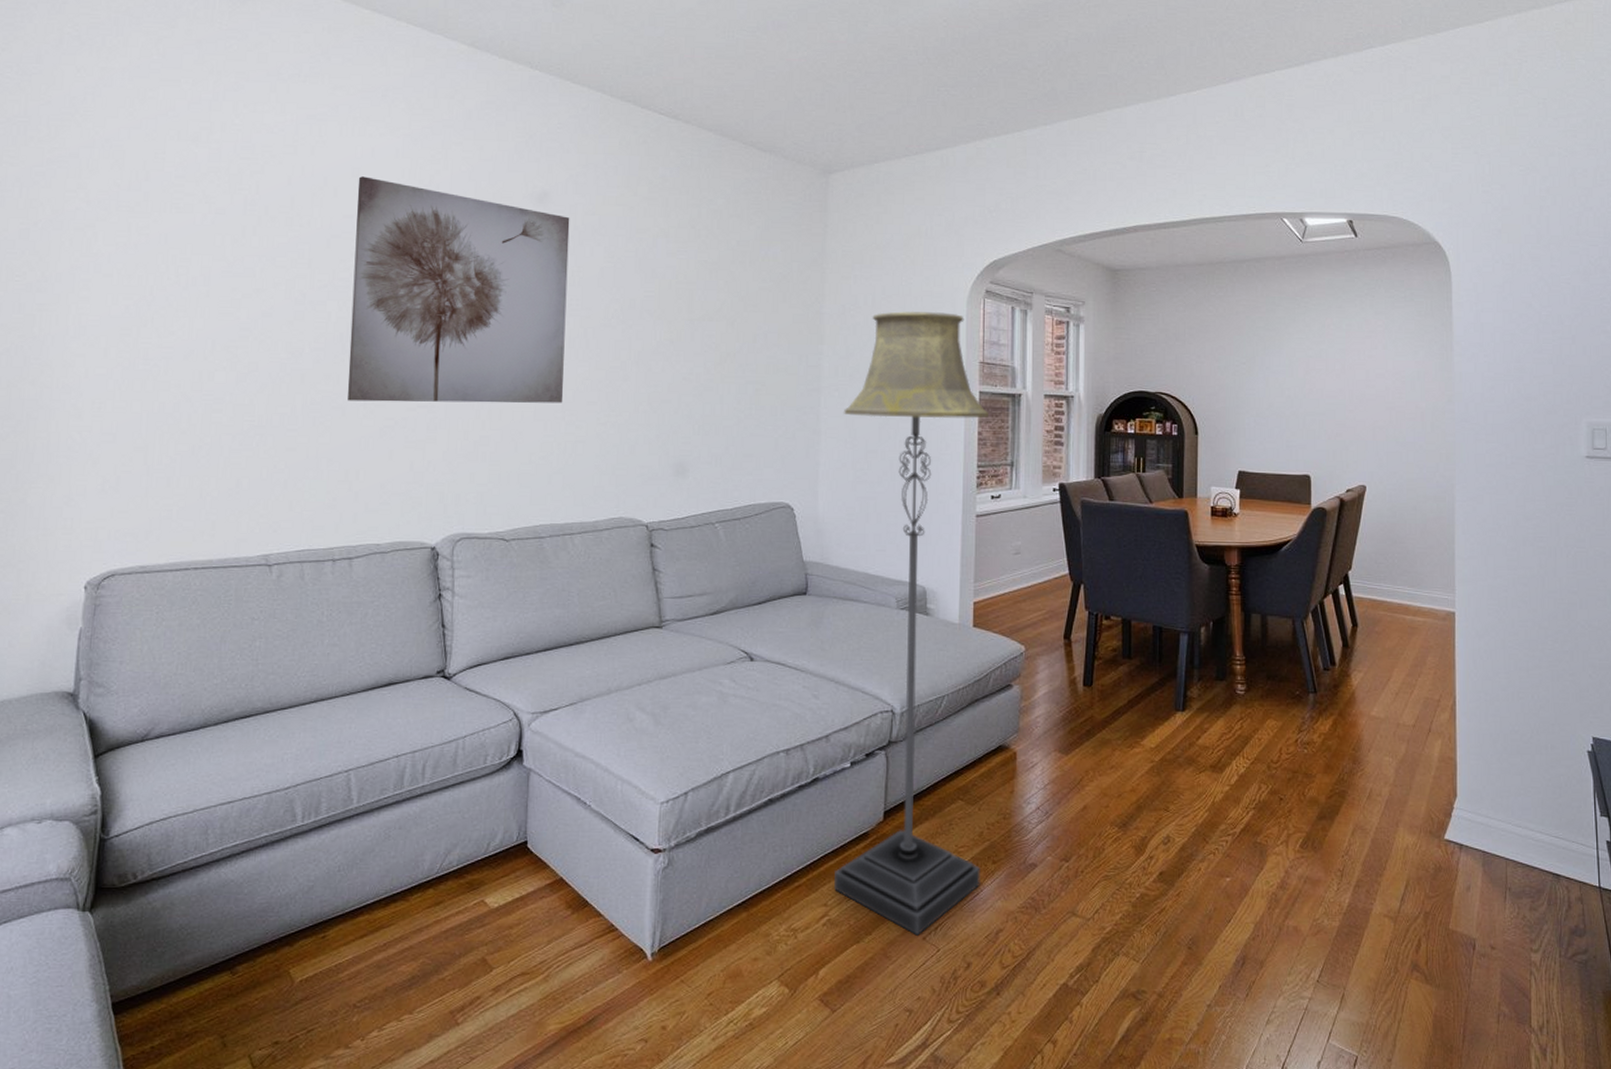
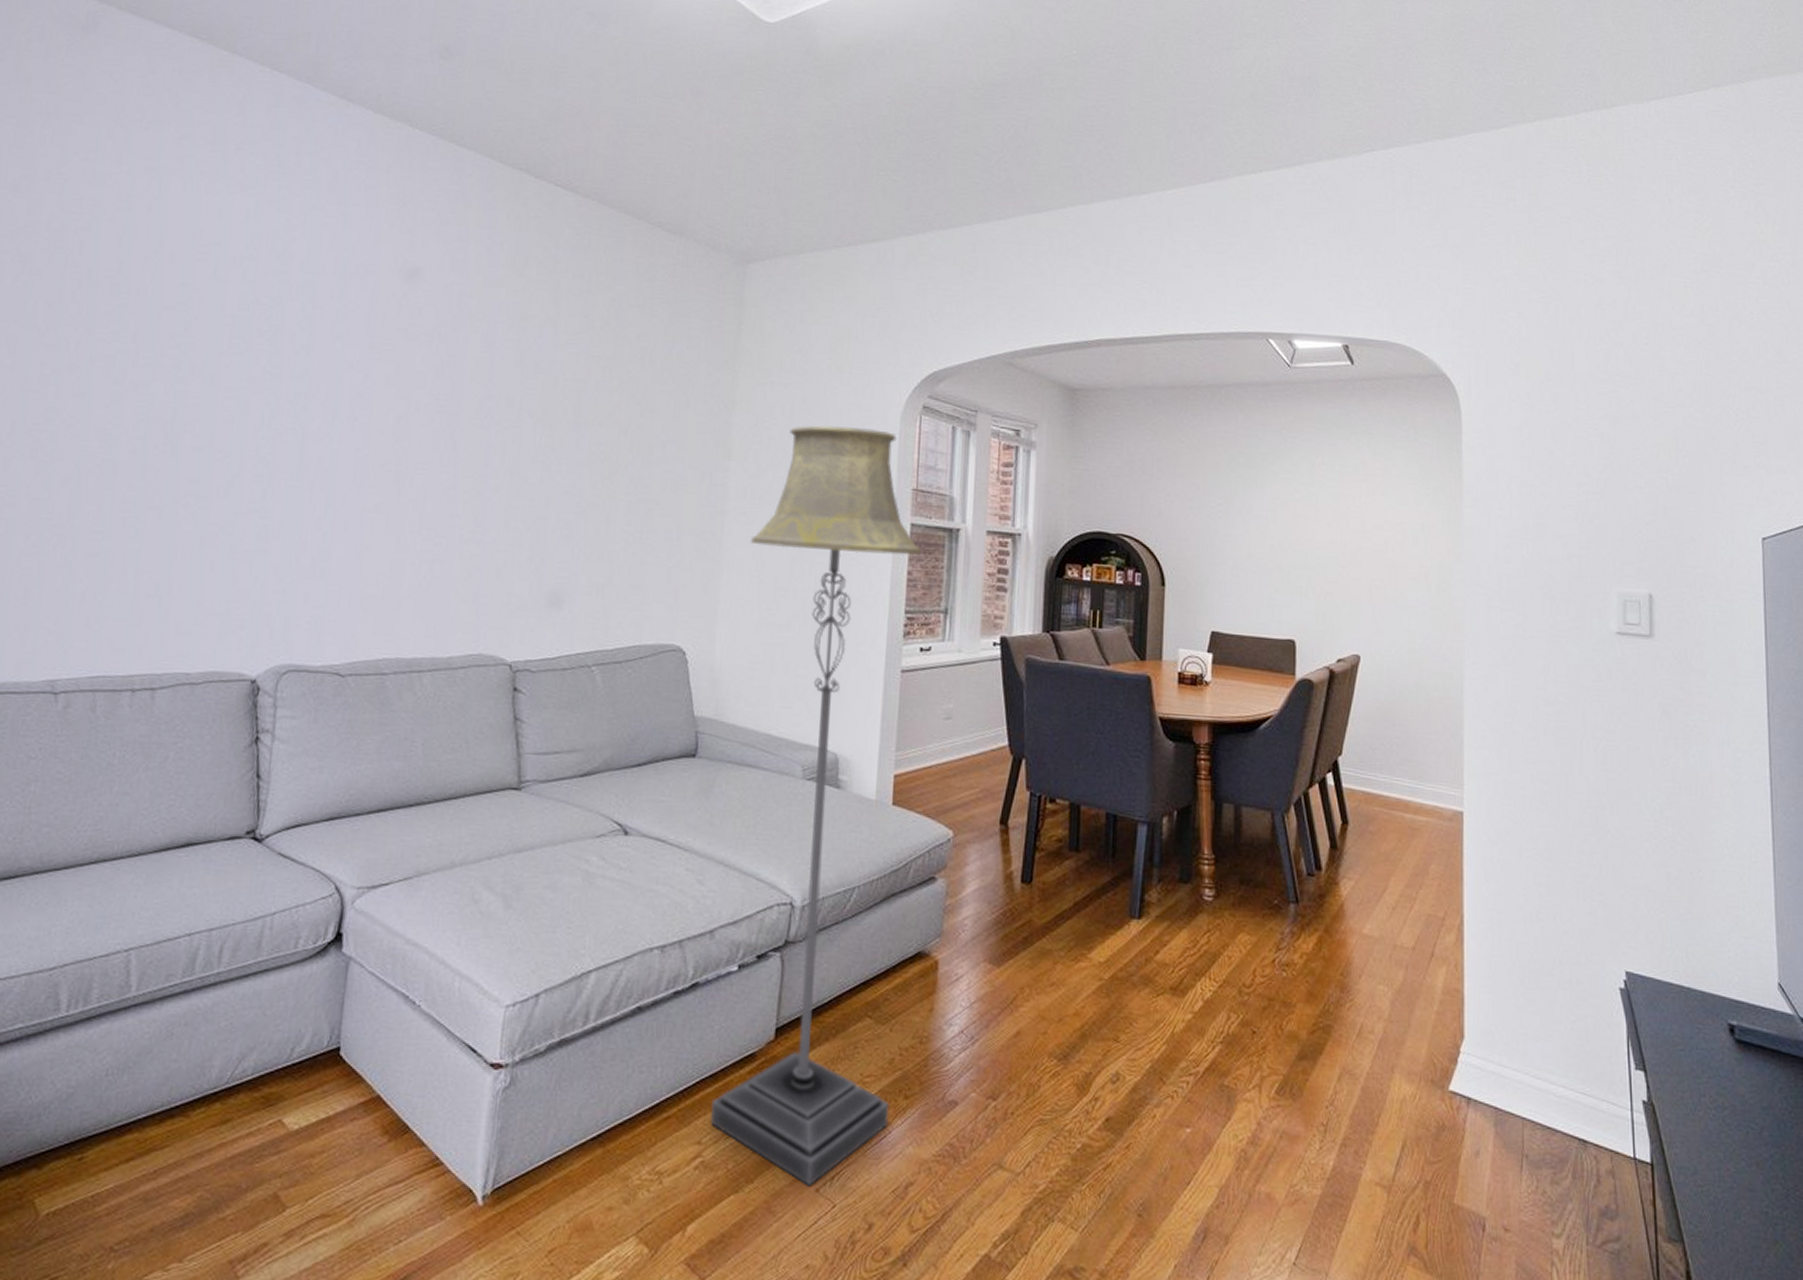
wall art: present [347,176,570,403] -> none [166,240,444,515]

